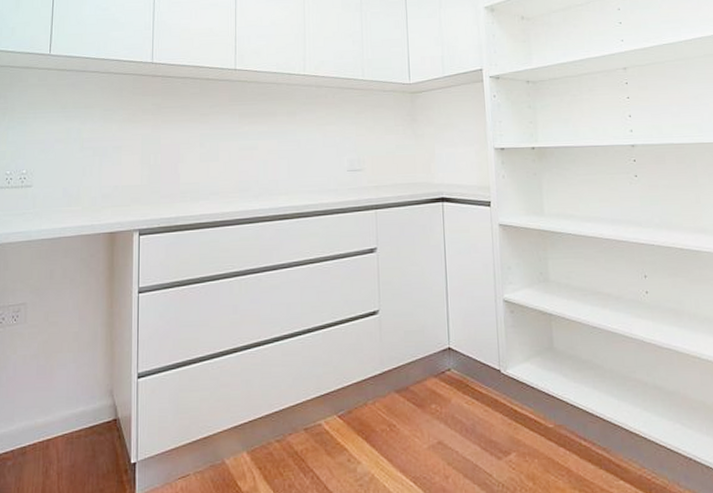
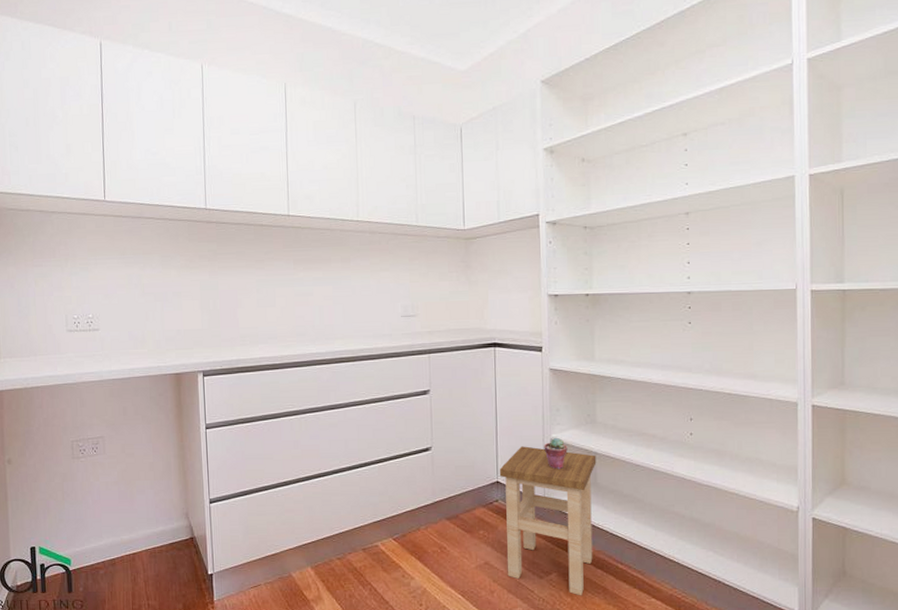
stool: none [450,308,554,480] -> present [499,446,597,596]
potted succulent: none [496,297,521,334] -> present [544,437,568,470]

